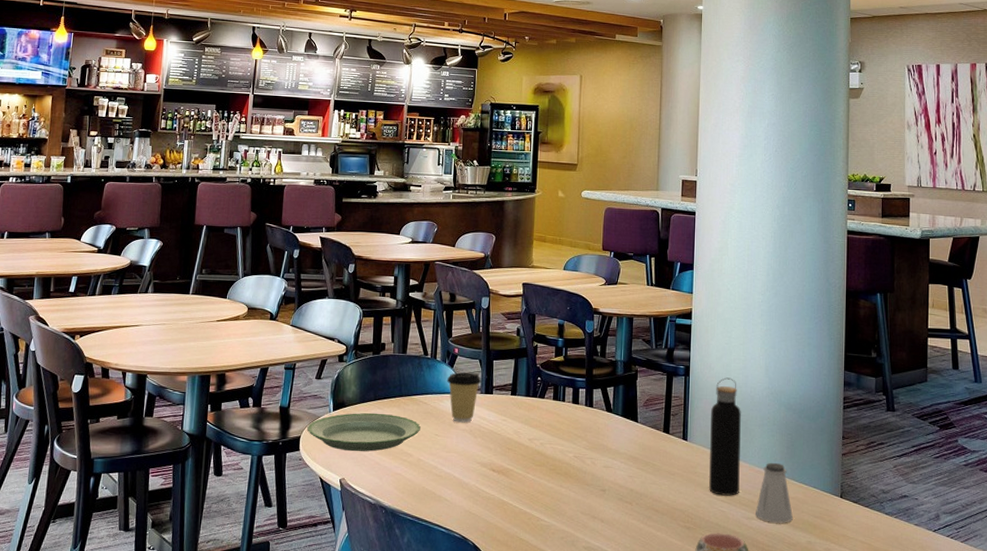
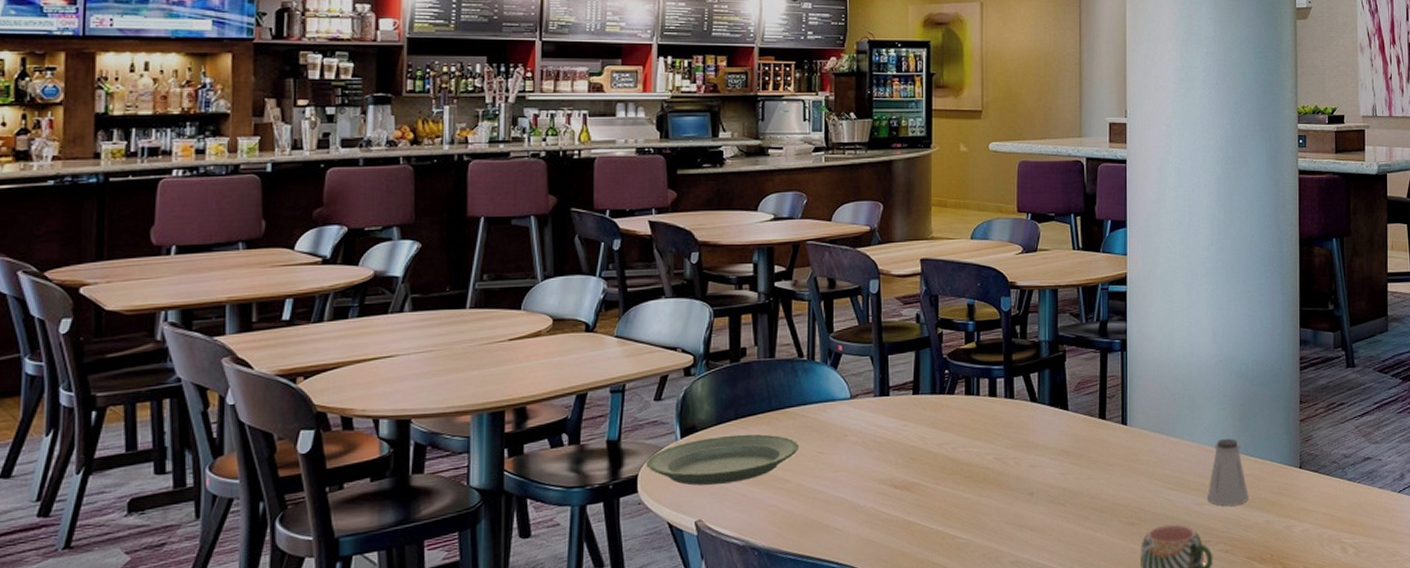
coffee cup: present [446,372,482,423] -> none [829,373,874,435]
water bottle: present [708,377,741,496] -> none [1152,348,1188,483]

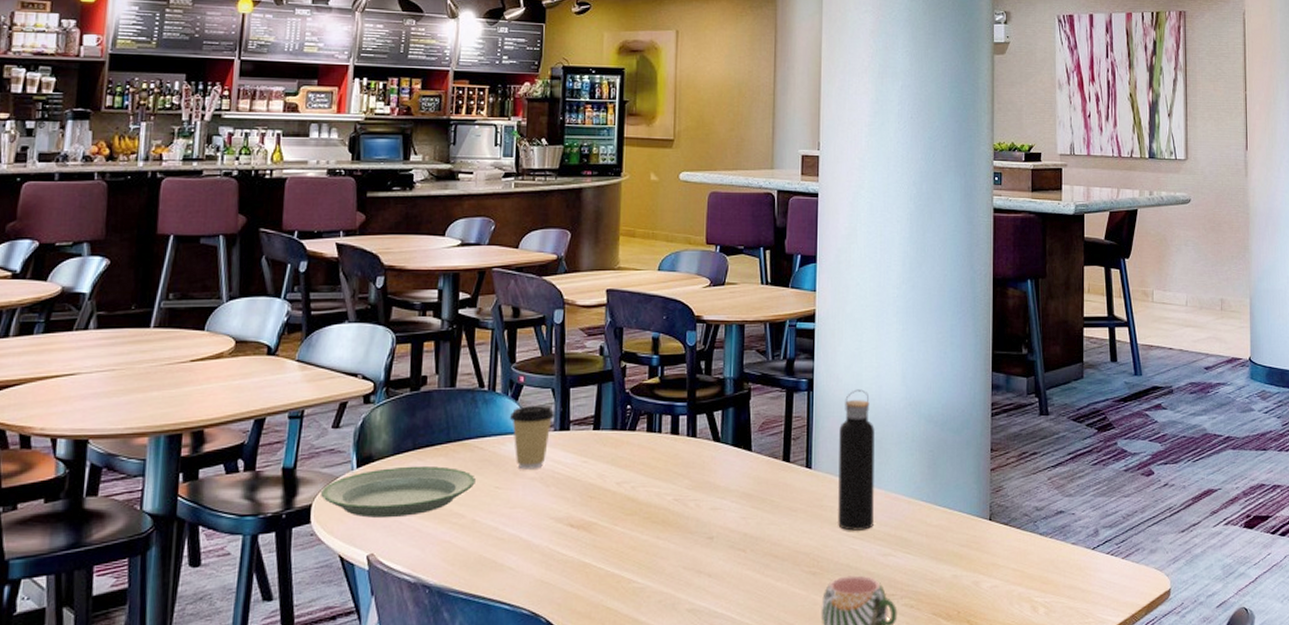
coffee cup: none [829,373,874,435] -> present [509,406,555,470]
water bottle: none [1152,348,1188,483] -> present [837,389,875,531]
saltshaker: present [1207,438,1249,506] -> none [893,486,936,558]

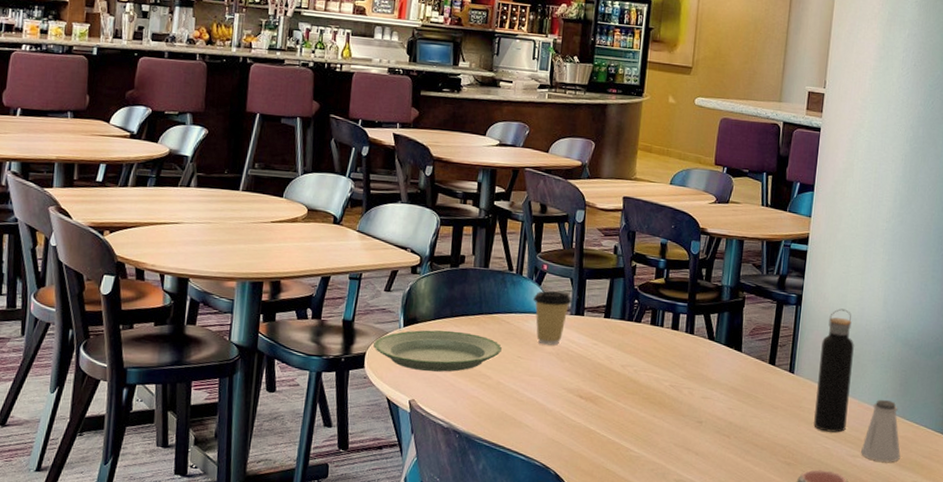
saltshaker: none [893,486,936,558] -> present [861,399,901,462]

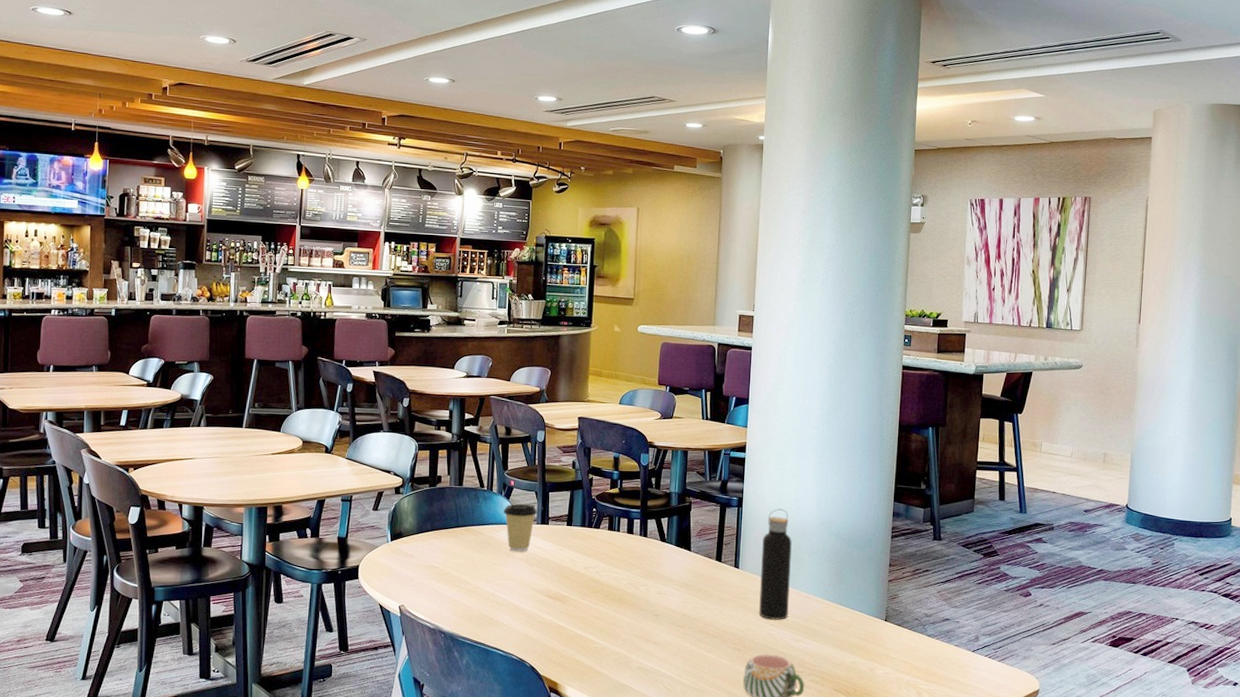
plate: present [372,330,502,372] -> none [365,542,478,580]
saltshaker: present [861,399,901,462] -> none [803,588,839,645]

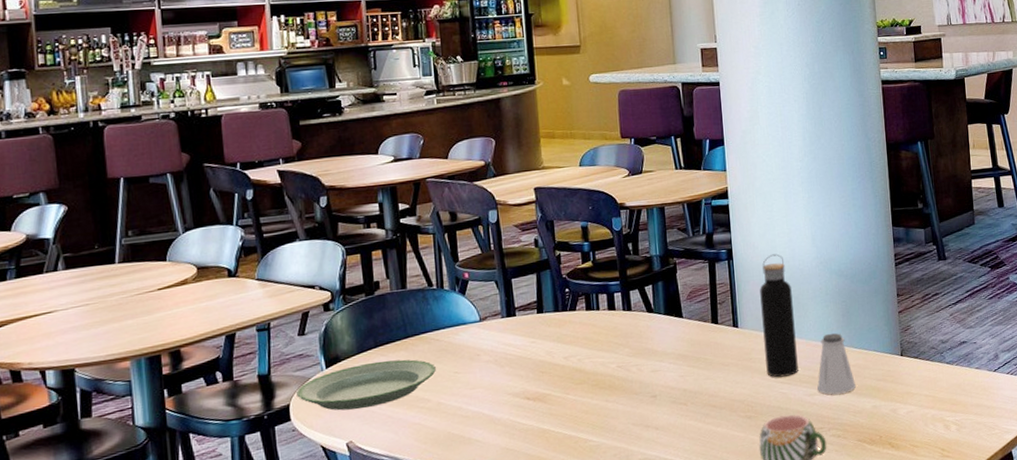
plate: none [365,542,478,580] -> present [295,359,436,411]
coffee cup: present [503,504,538,552] -> none [459,296,501,355]
saltshaker: none [803,588,839,645] -> present [817,333,856,395]

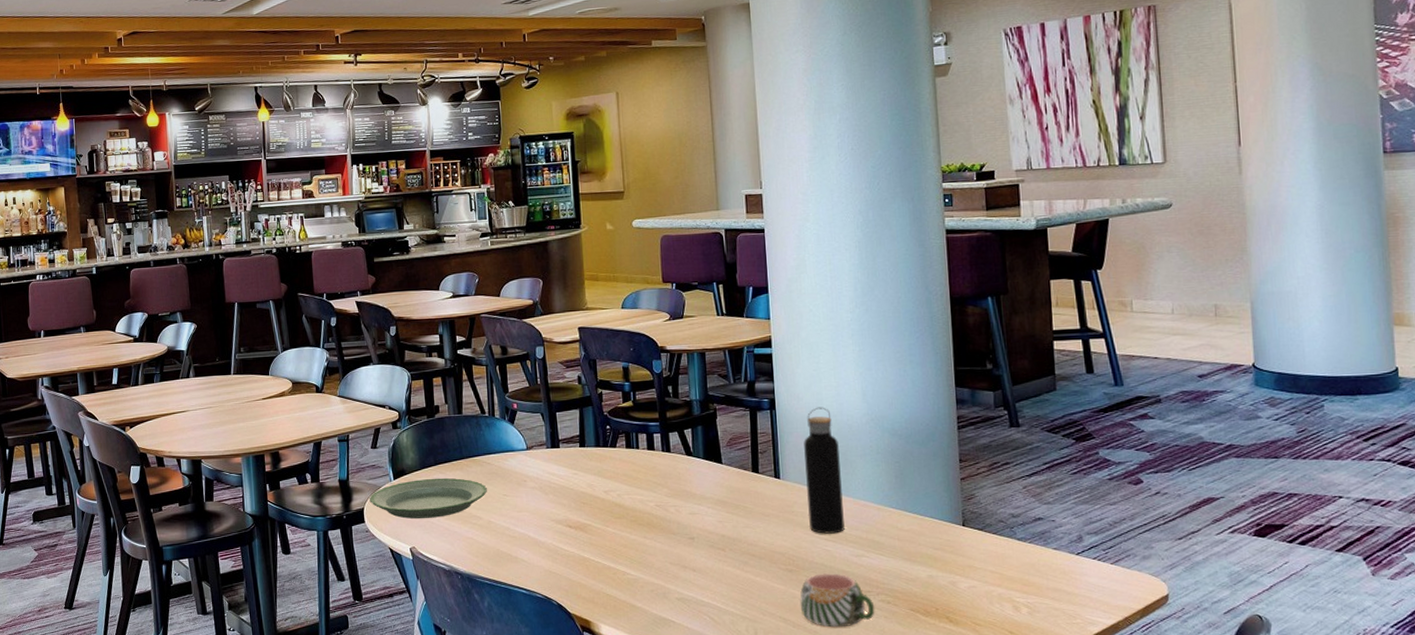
saltshaker: present [817,333,856,395] -> none [865,494,909,559]

